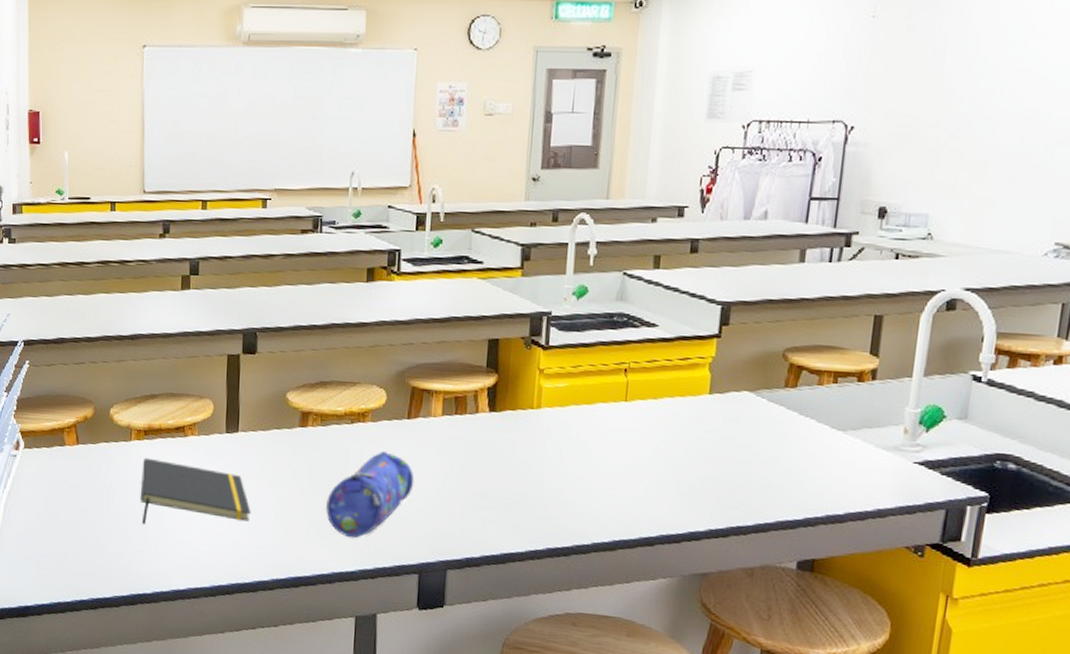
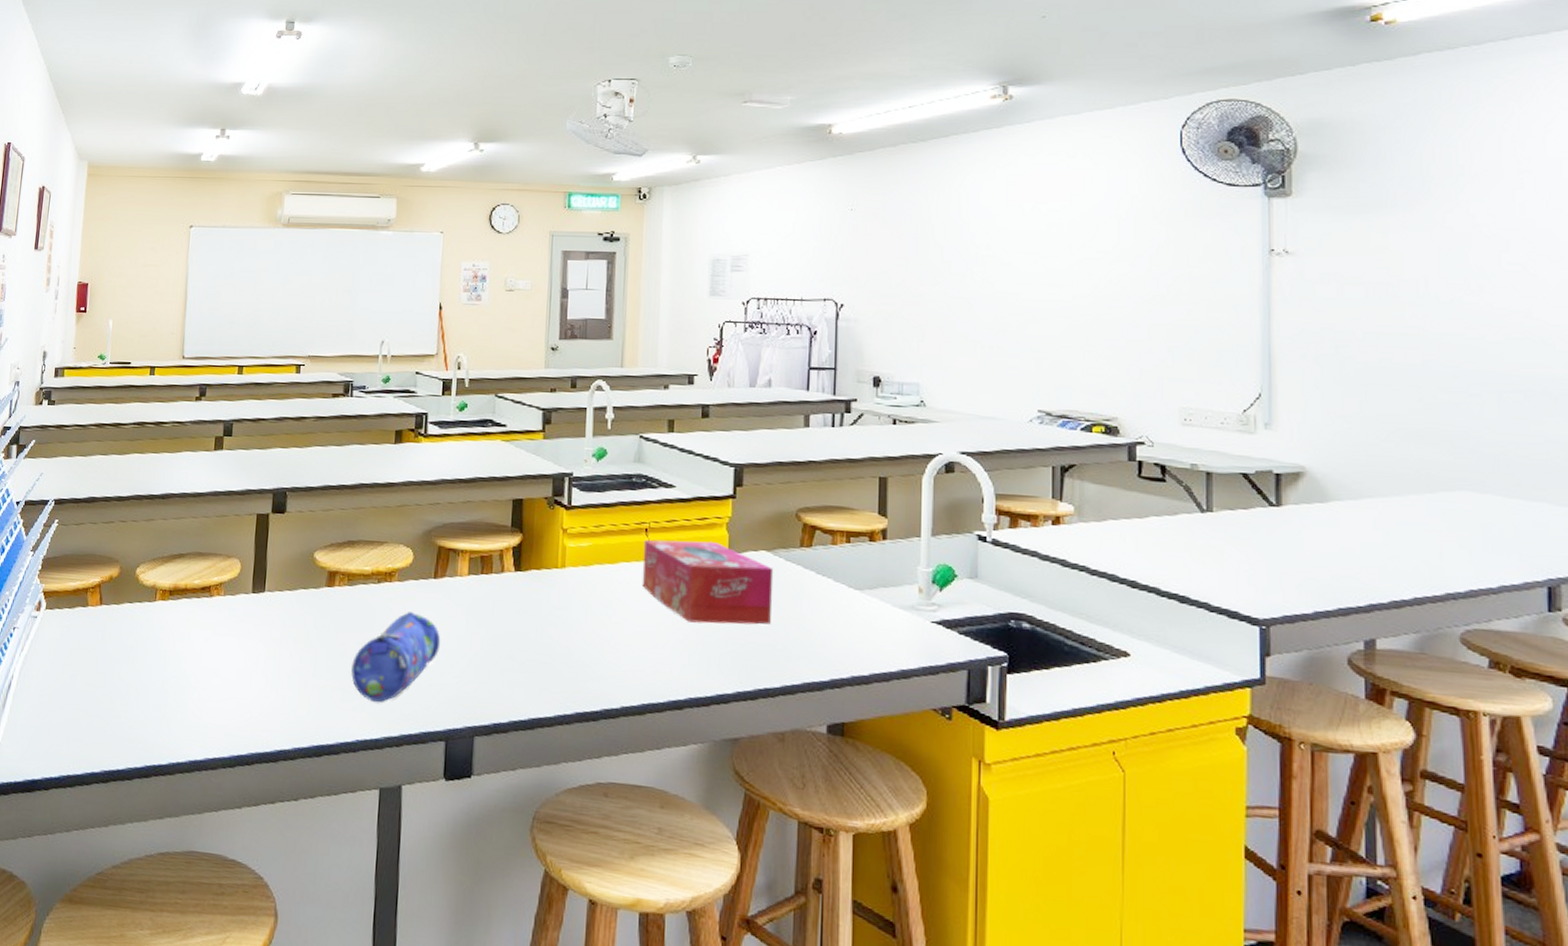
notepad: present [141,457,251,524] -> none [162,618,274,689]
tissue box: none [618,380,756,465] -> present [642,539,774,625]

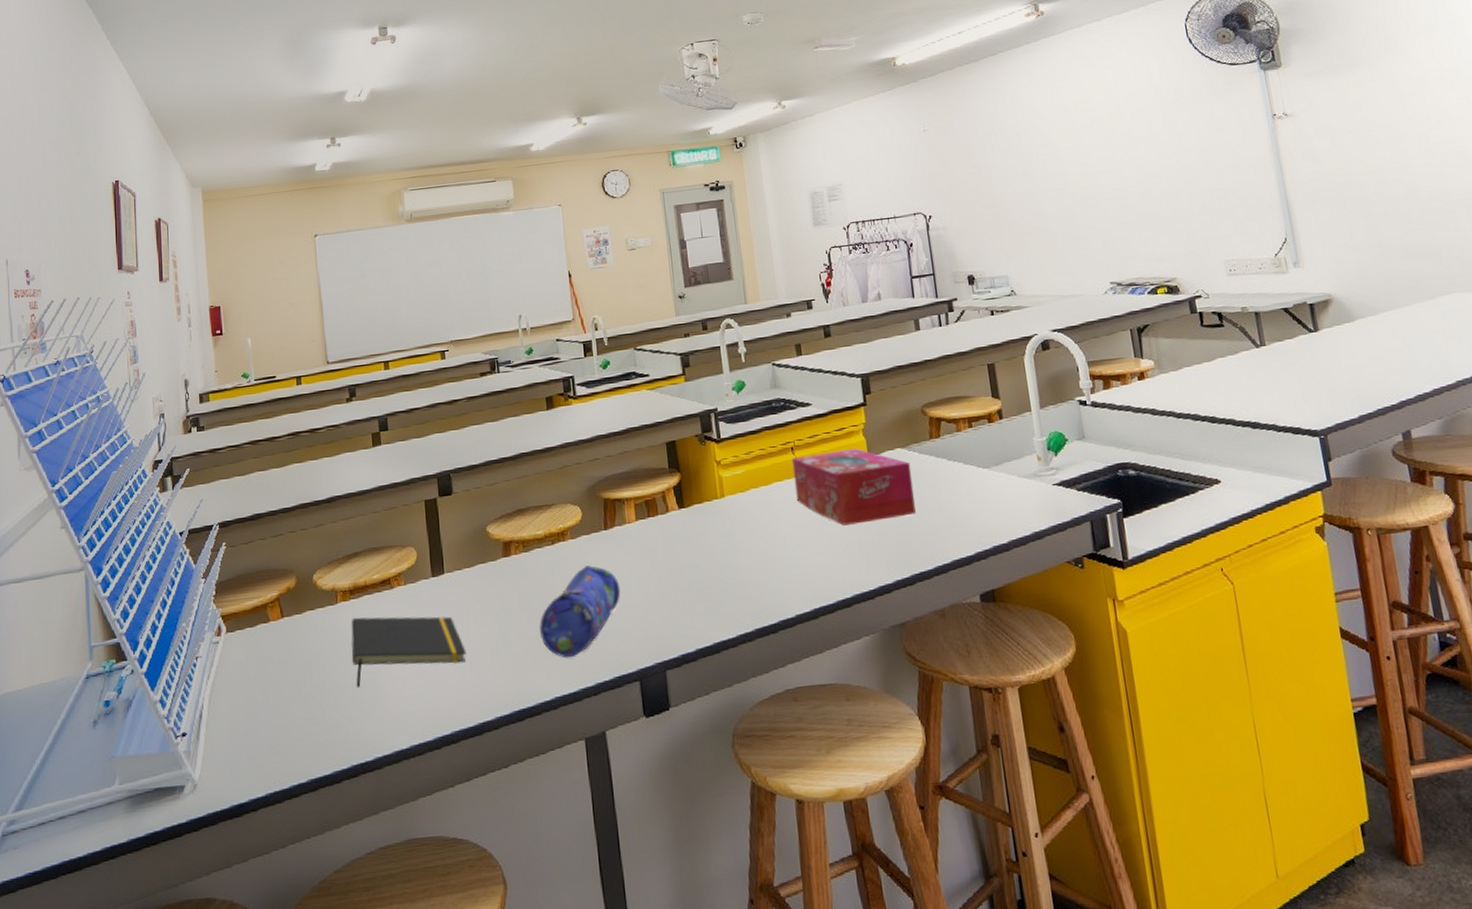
notepad: none [162,618,274,689] -> present [351,616,466,687]

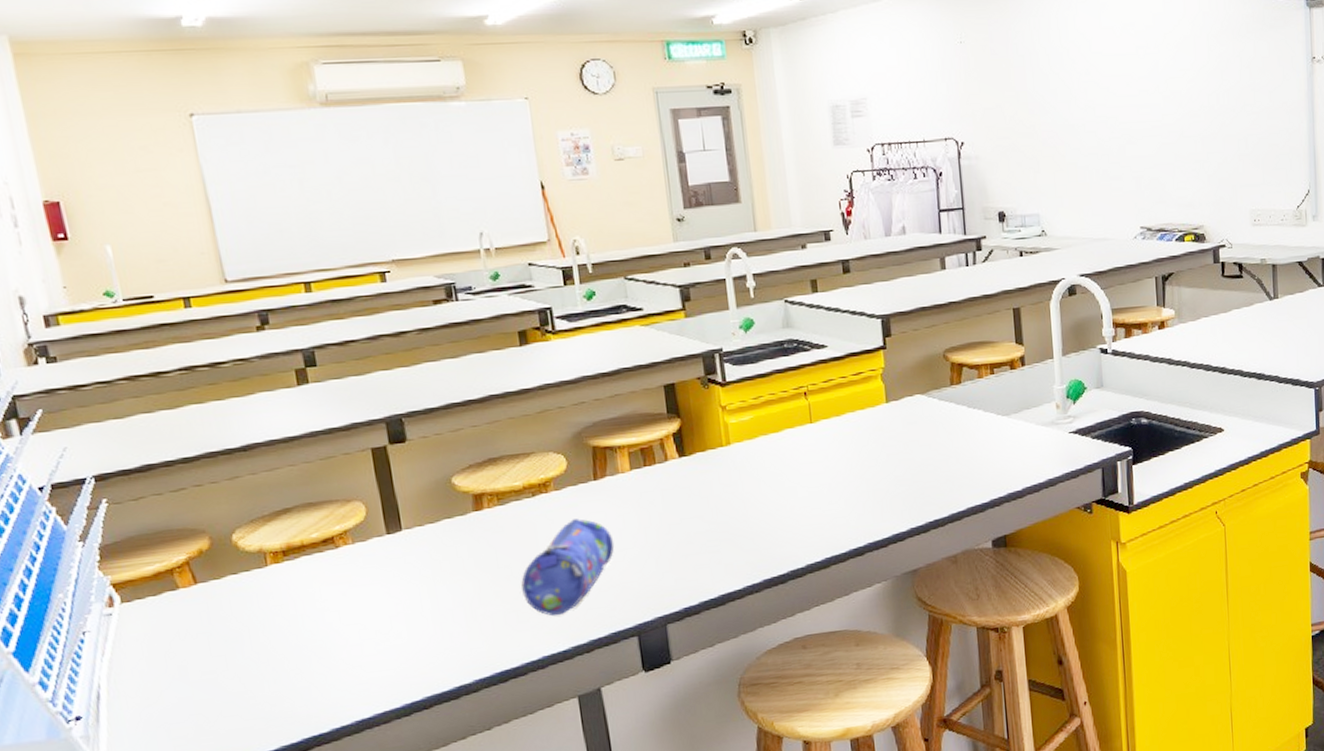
notepad: present [351,616,466,687] -> none [287,577,435,657]
tissue box: present [791,448,916,526] -> none [804,394,933,474]

